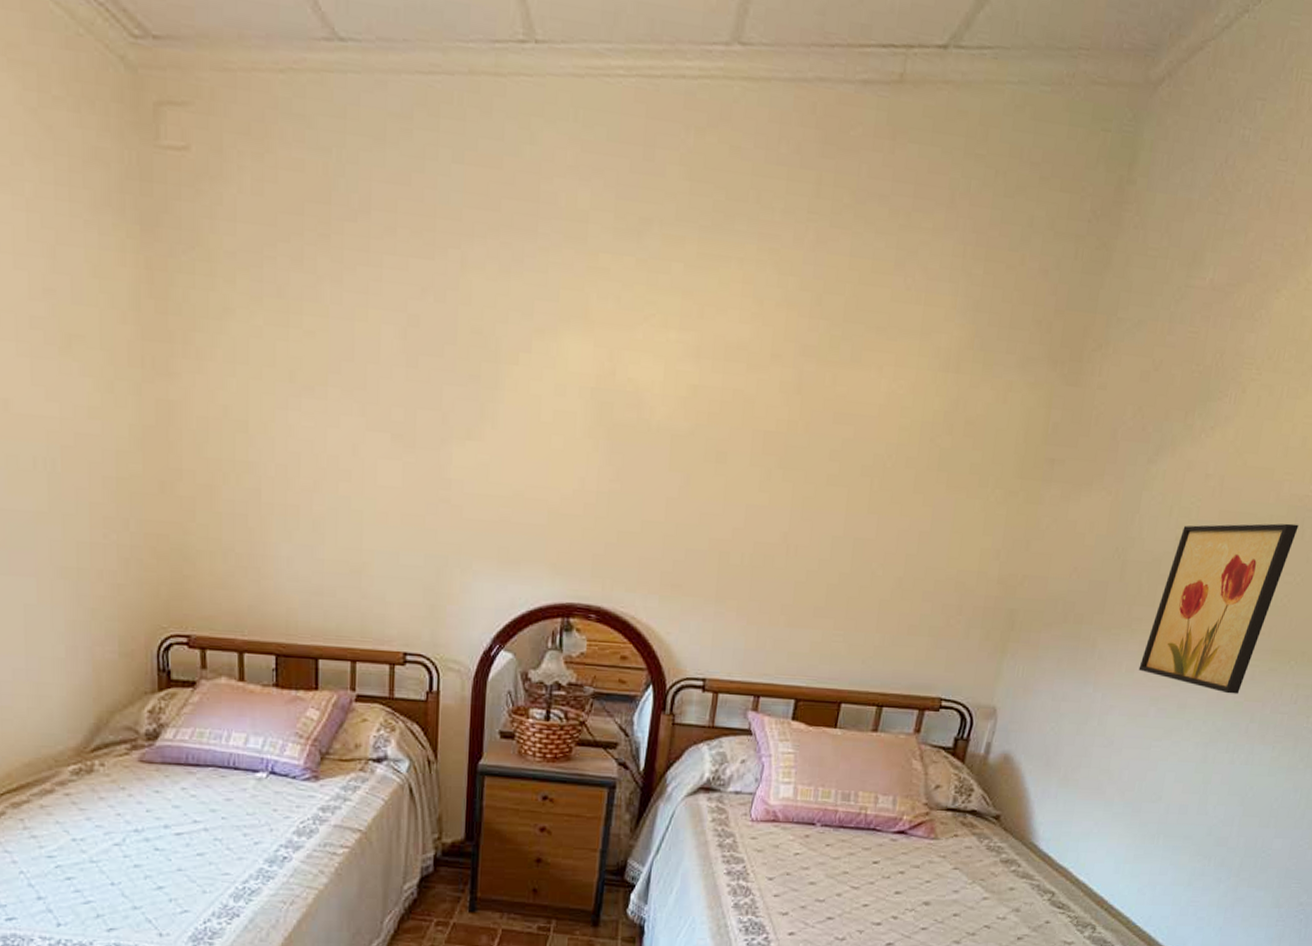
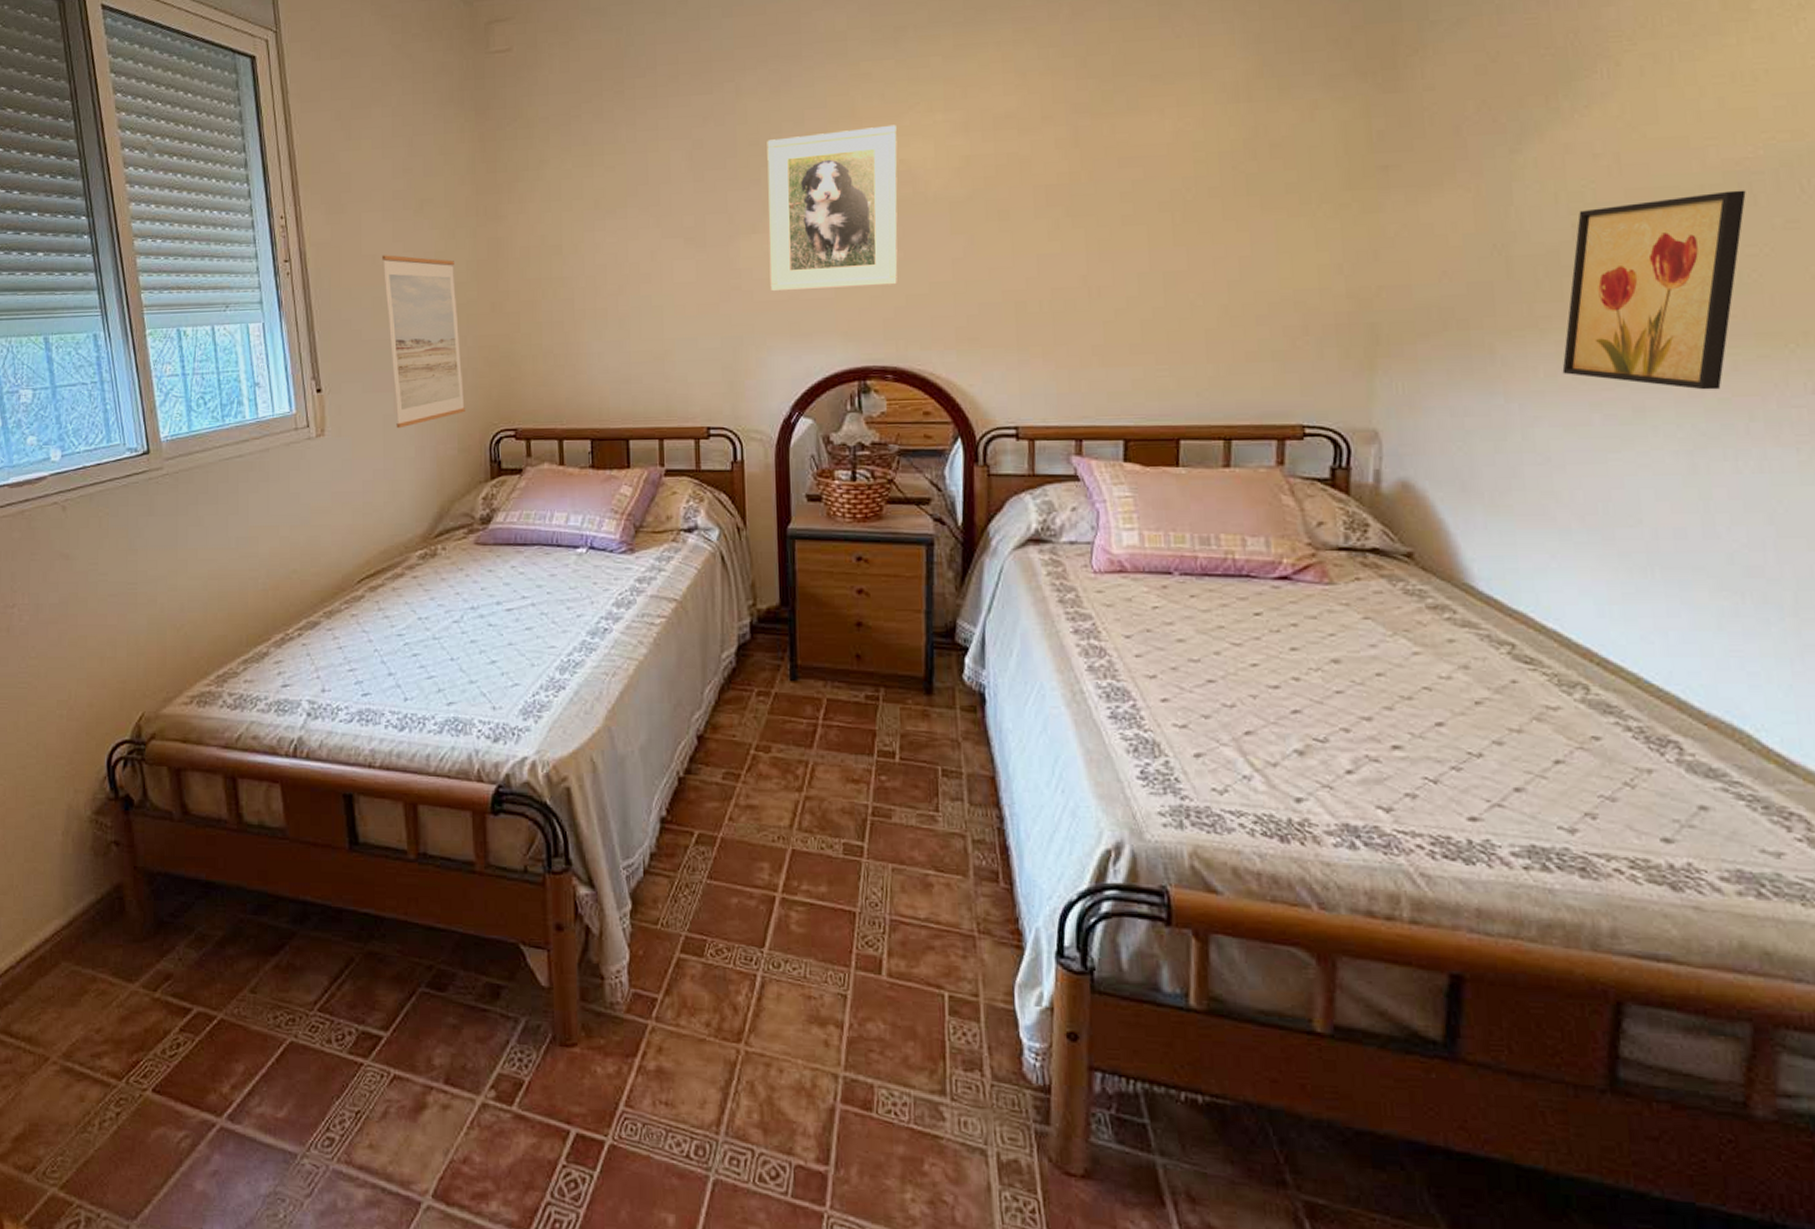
wall art: none [17,401,127,623] -> present [382,255,465,429]
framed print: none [481,329,629,519] -> present [767,124,898,292]

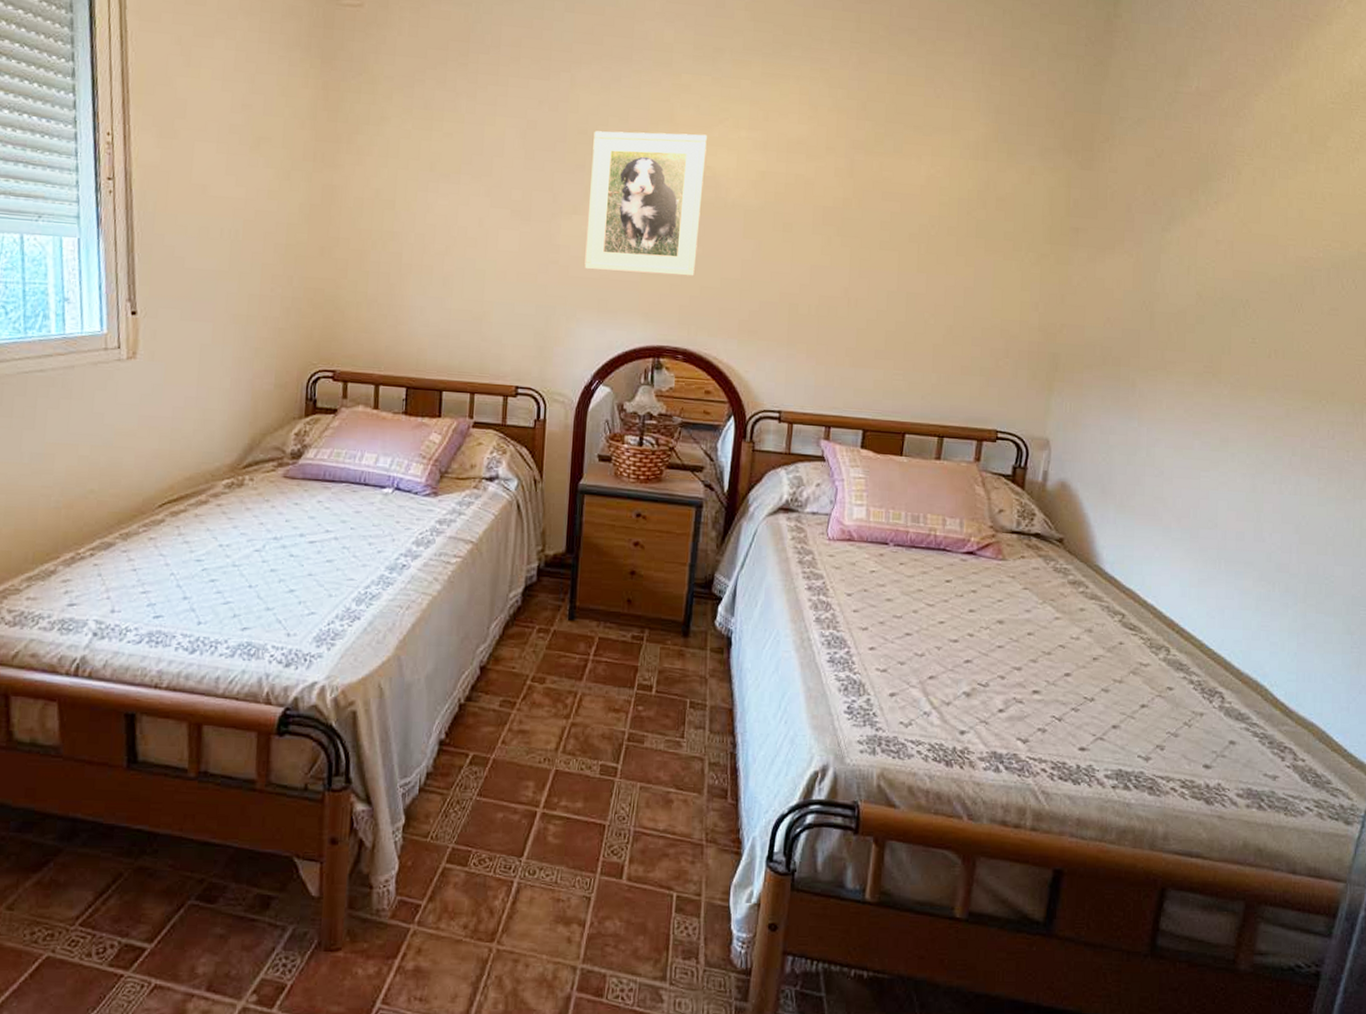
wall art: present [382,255,465,429] -> none [213,186,287,359]
wall art: present [1562,190,1746,390] -> none [1178,281,1308,430]

